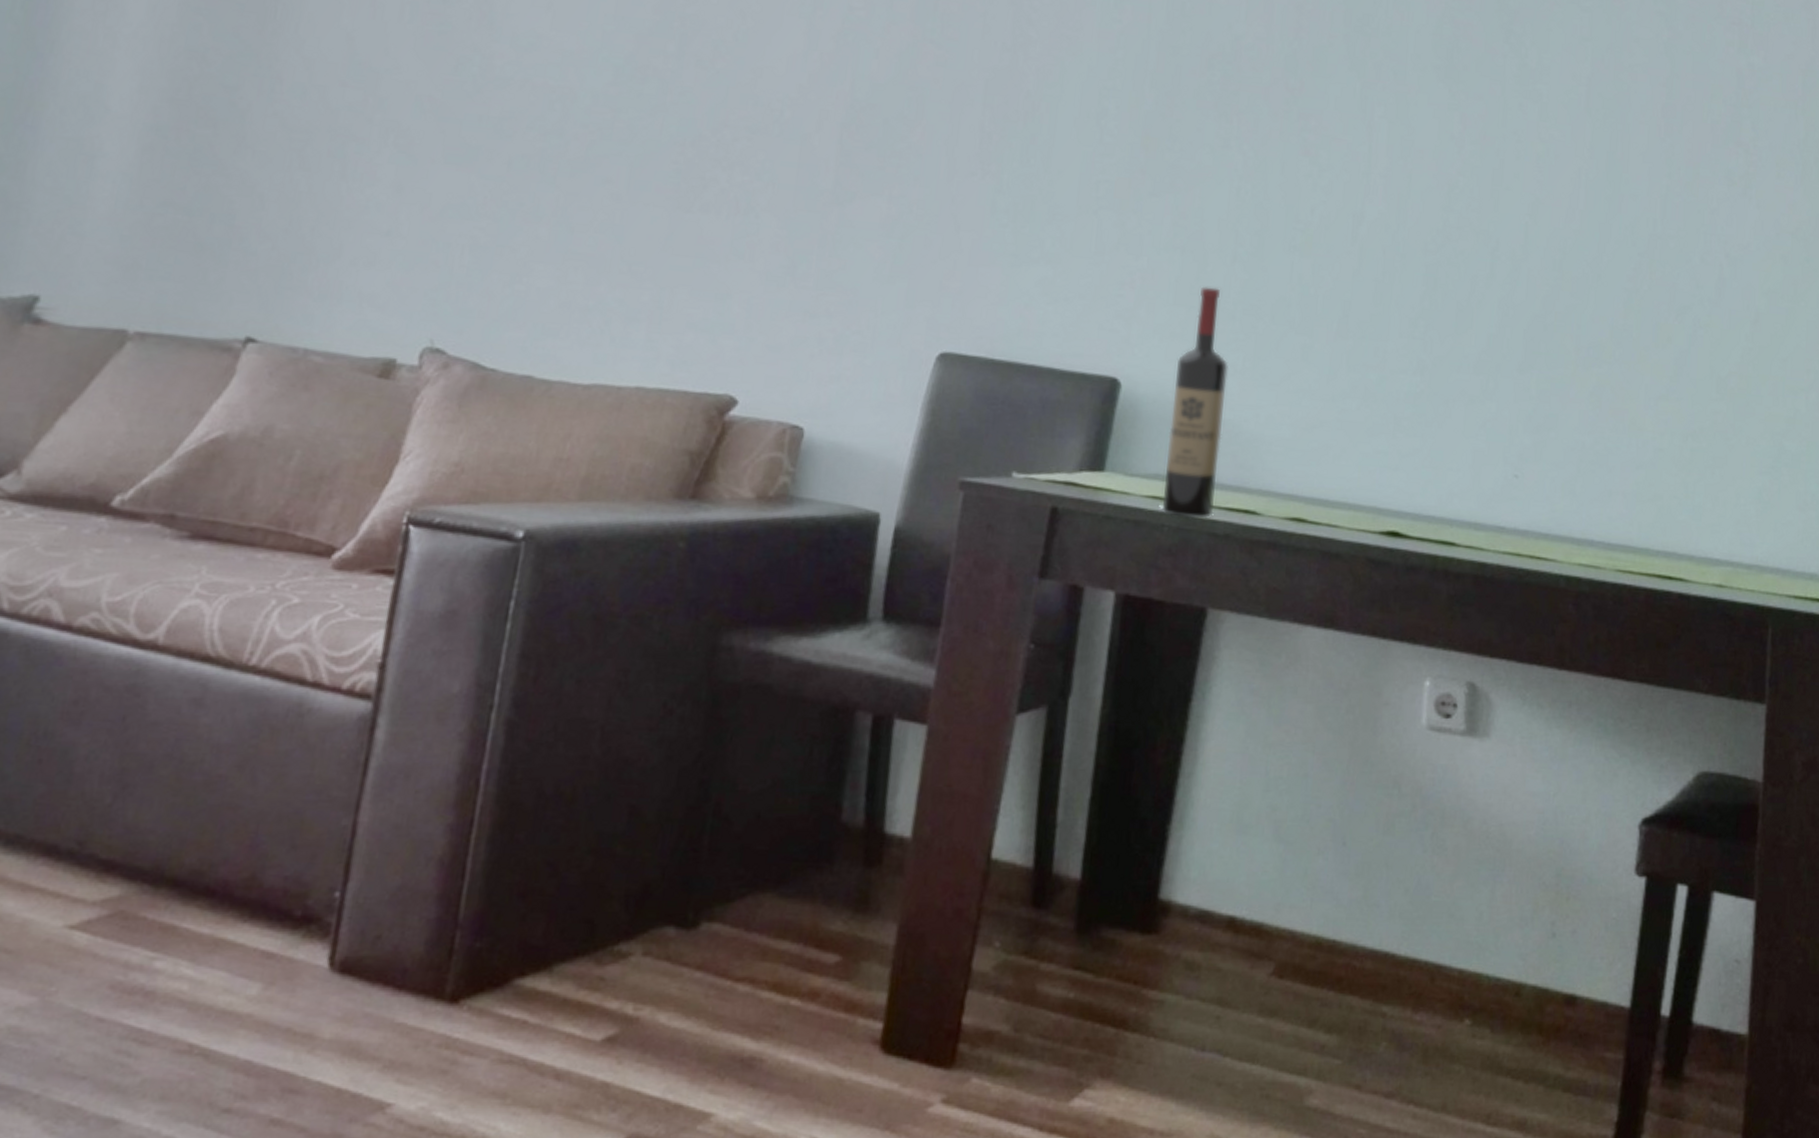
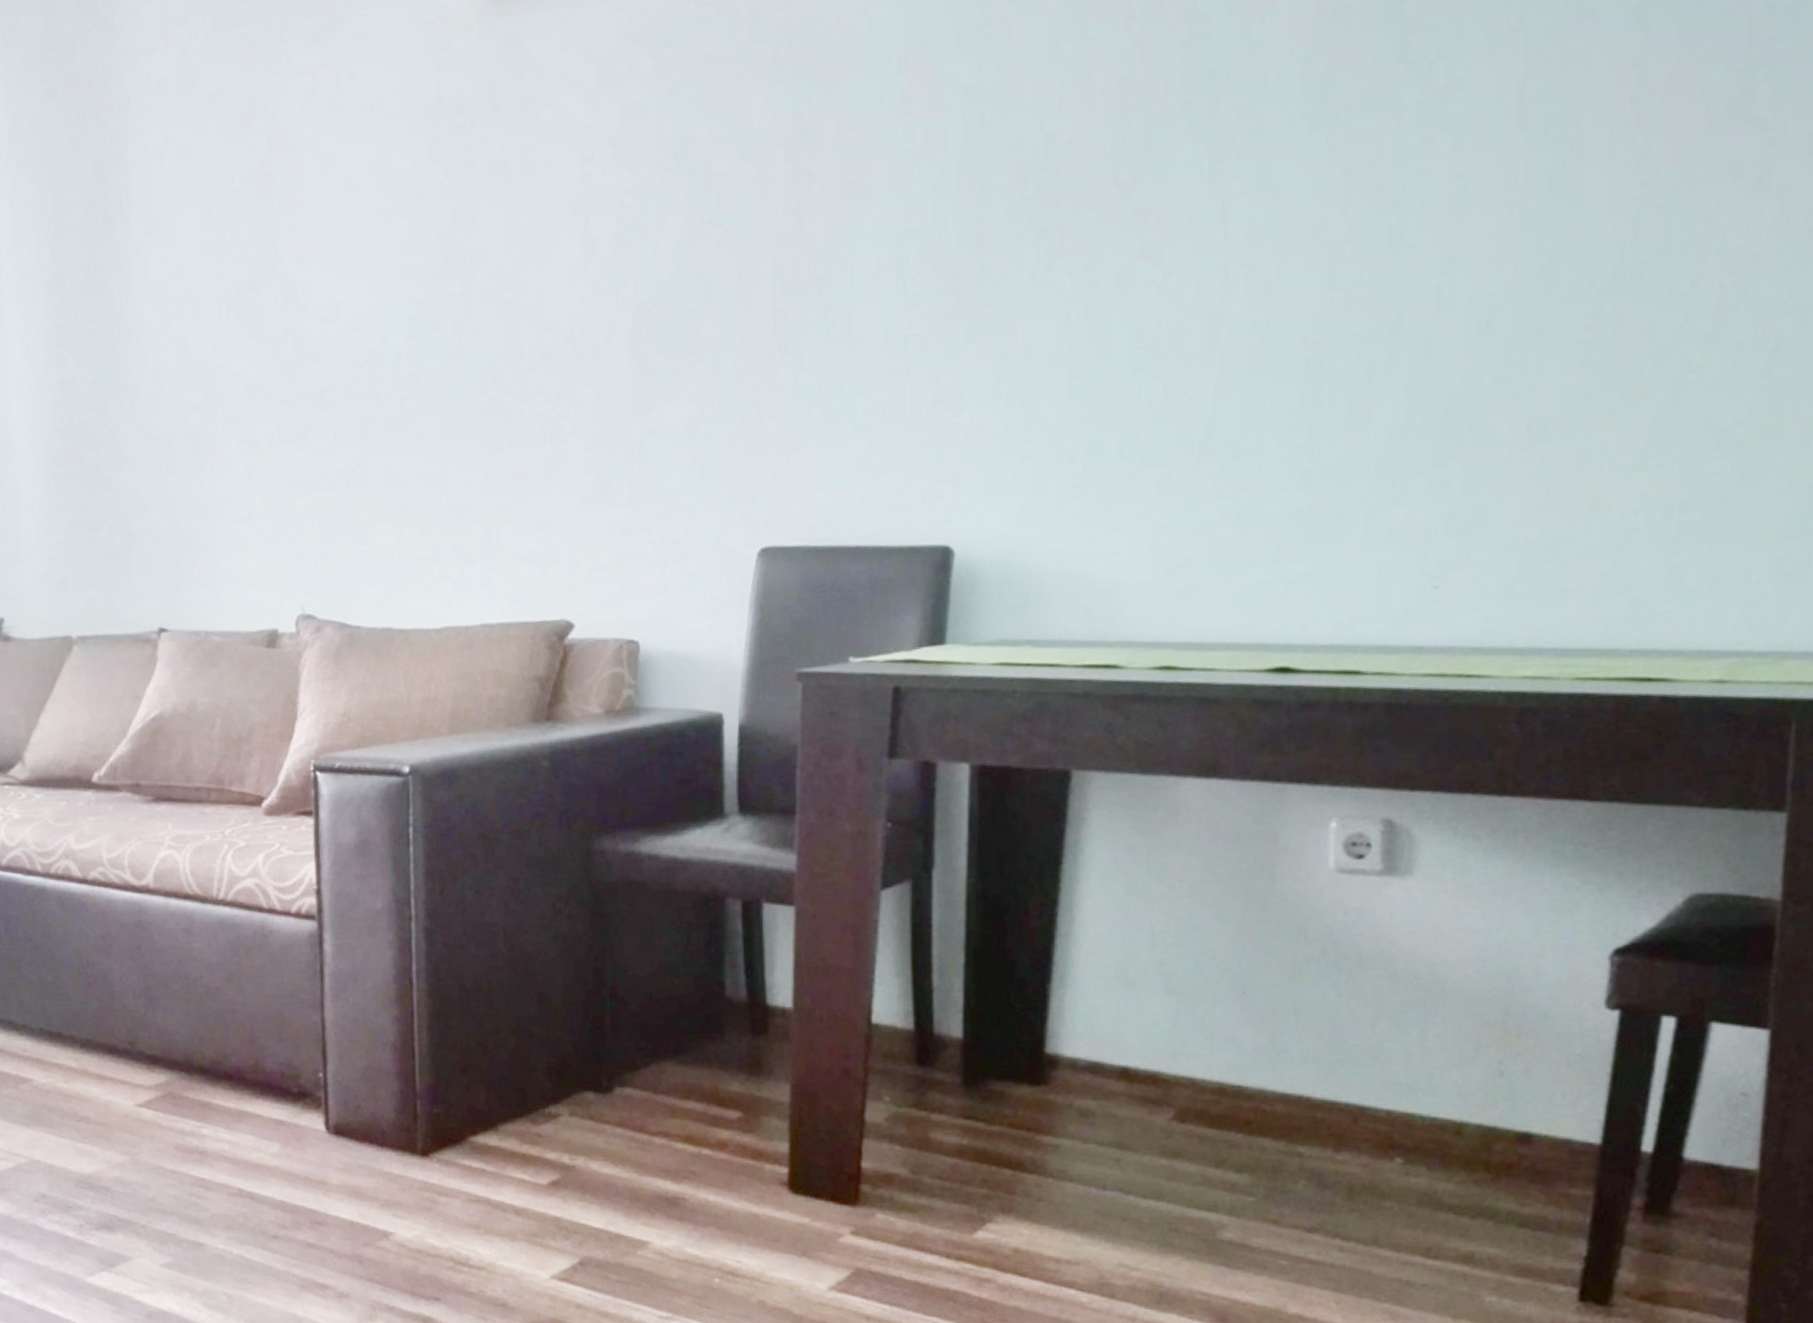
wine bottle: present [1162,286,1229,519] -> none [1011,431,1073,681]

